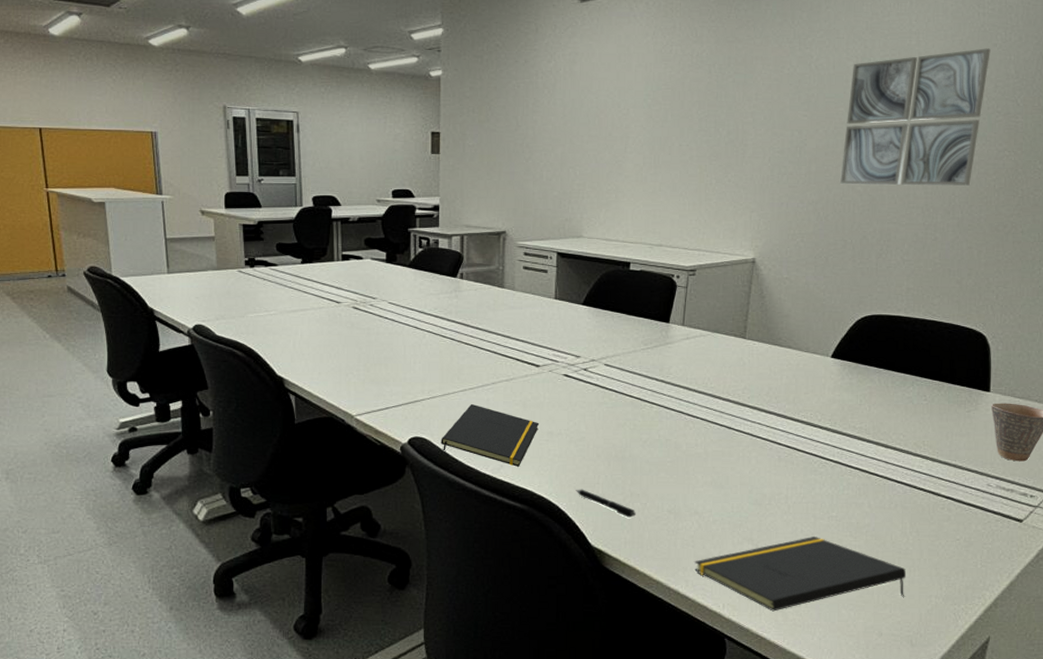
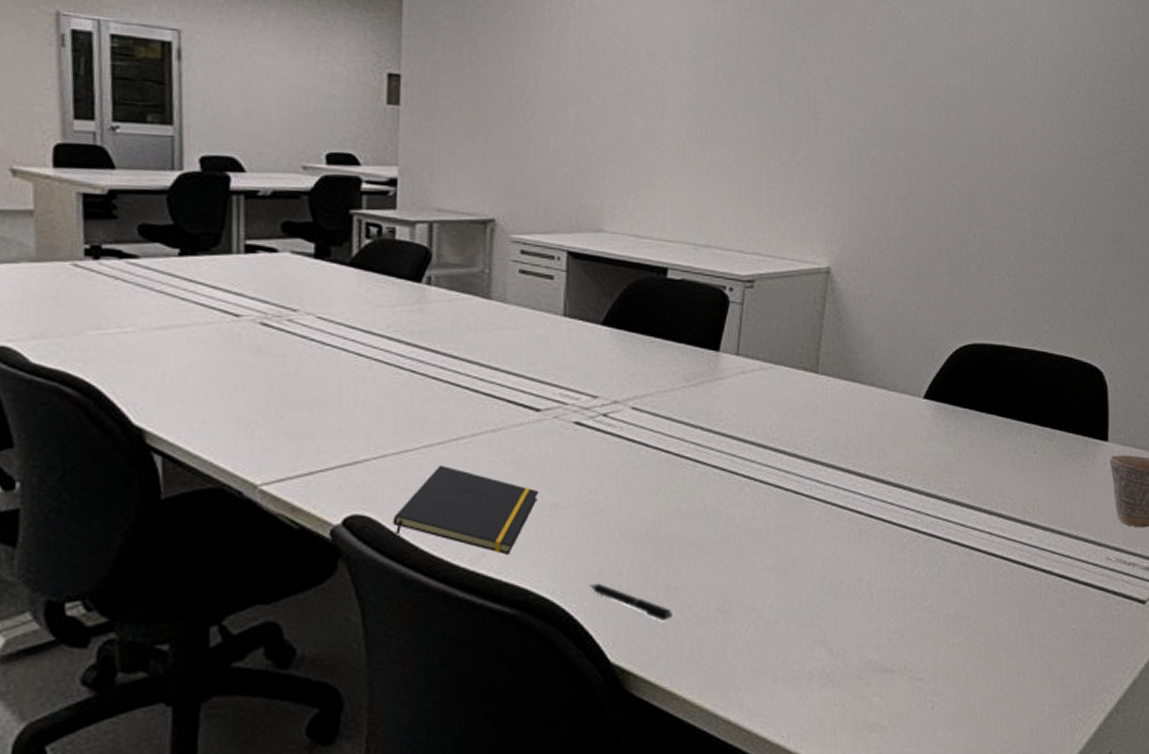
notepad: present [694,536,906,612] -> none [751,633,1014,739]
wall art: present [840,48,990,186] -> none [934,19,1104,185]

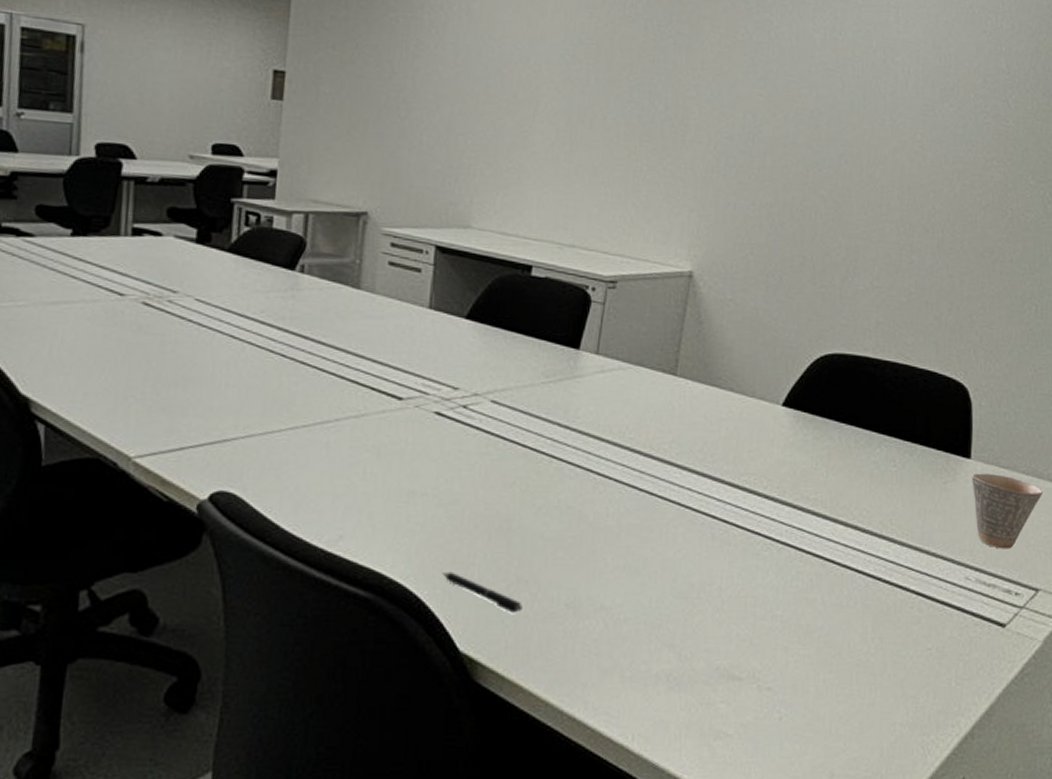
notepad: present [392,464,539,555] -> none [256,447,398,538]

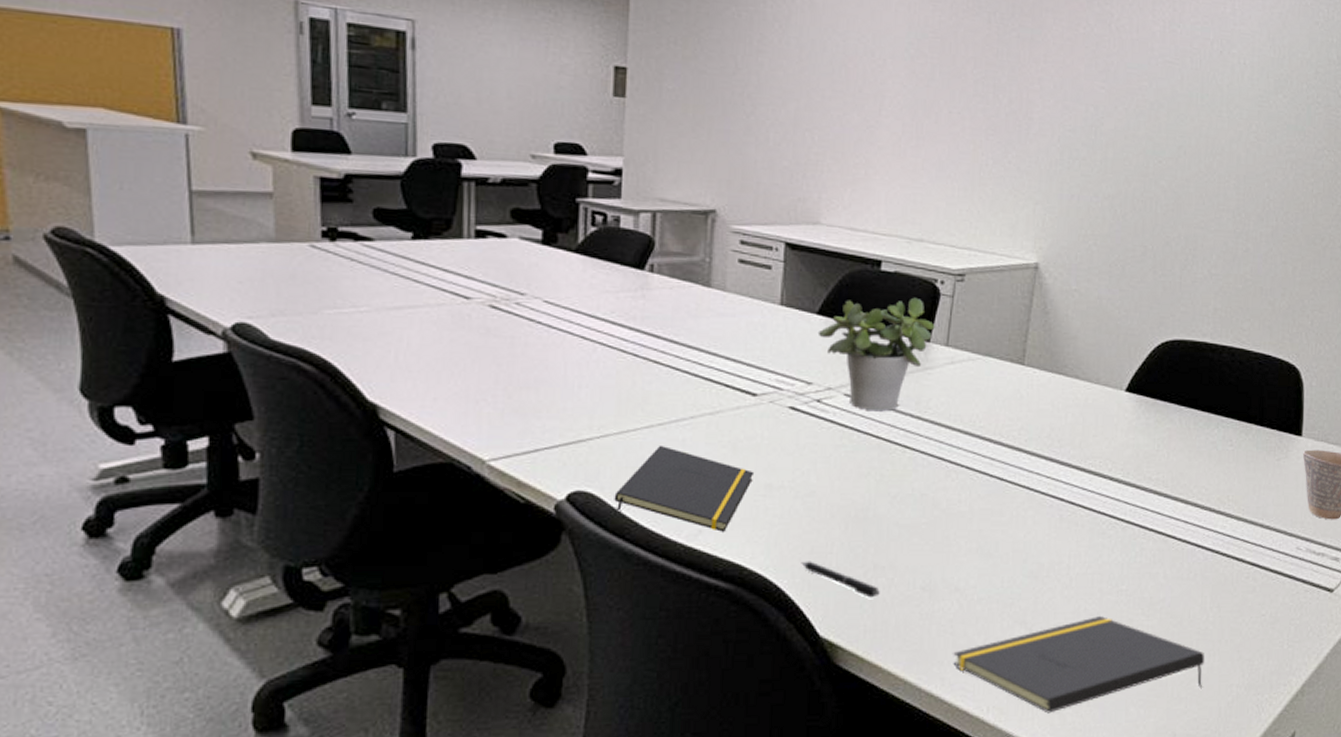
notepad: none [256,447,398,538] -> present [614,445,755,532]
potted plant: none [465,303,585,420] -> present [817,297,935,412]
notepad: none [597,641,865,745] -> present [953,615,1204,714]

